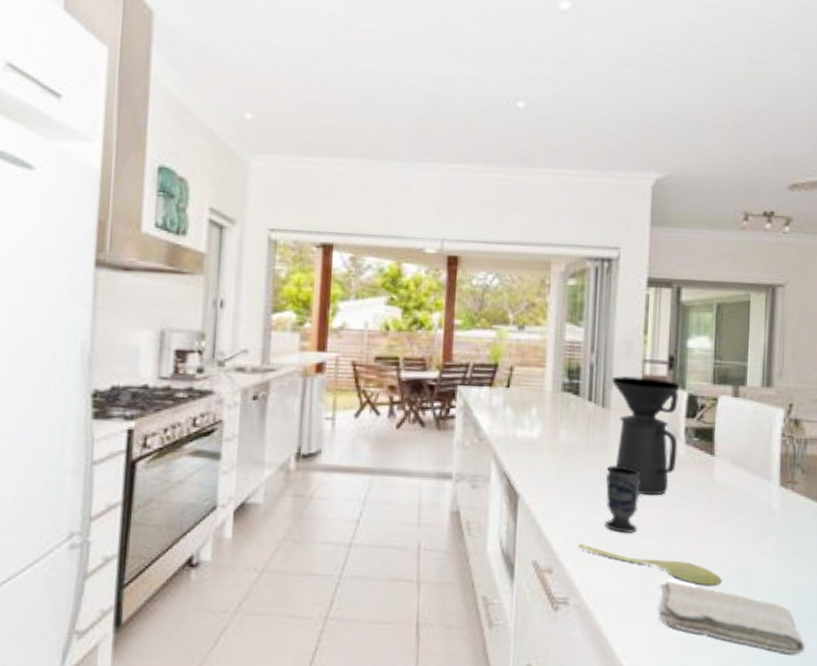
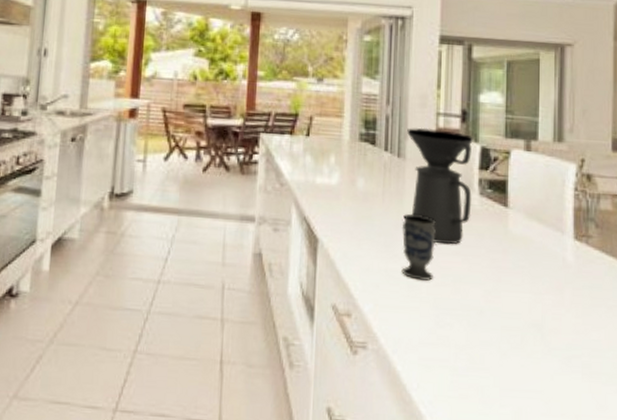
spoon: present [577,544,722,586] -> none [375,289,518,337]
washcloth: present [659,580,805,653] -> none [456,329,604,409]

